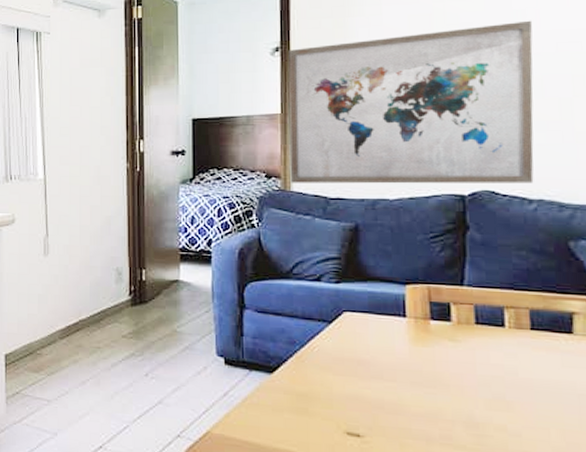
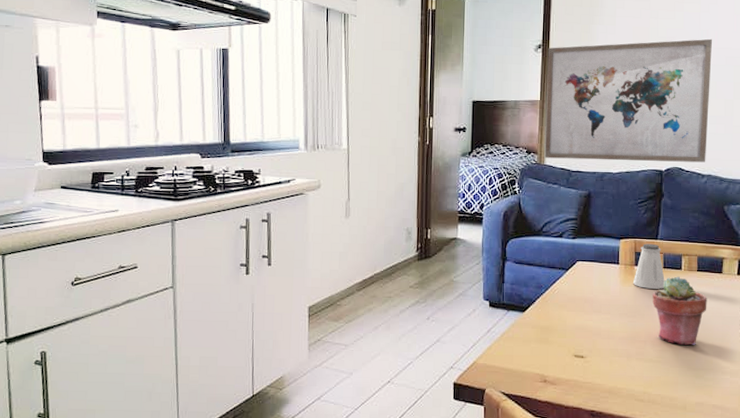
saltshaker: none [428,291,479,352] -> present [632,243,665,289]
potted succulent: none [461,336,551,431] -> present [653,276,707,345]

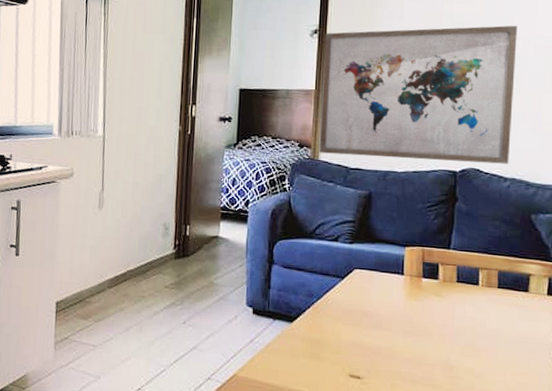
saltshaker: present [632,243,665,289] -> none [419,253,458,306]
potted succulent: present [653,276,707,345] -> none [443,292,510,373]

